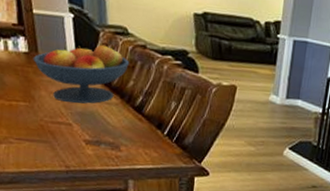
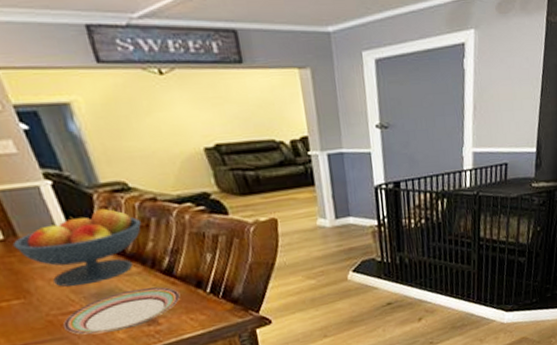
plate: none [50,116,143,148] -> present [63,287,180,335]

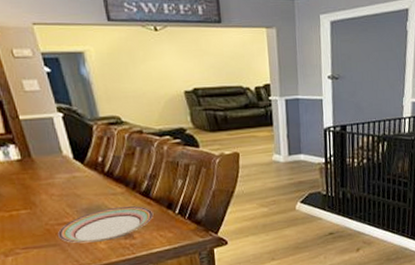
fruit bowl: present [12,207,142,287] -> none [27,137,129,202]

